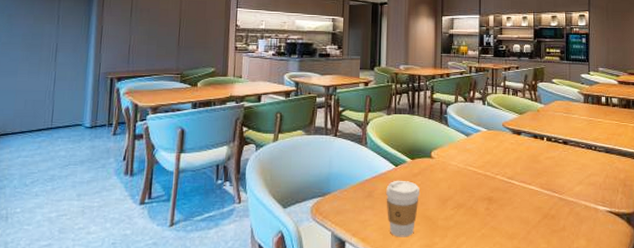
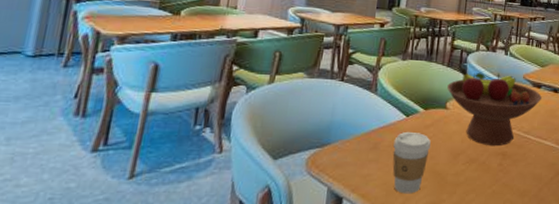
fruit bowl: none [431,118,522,192] -> present [447,67,542,147]

